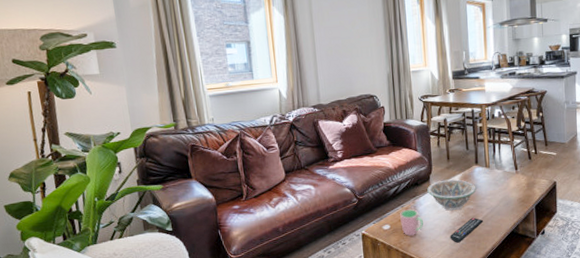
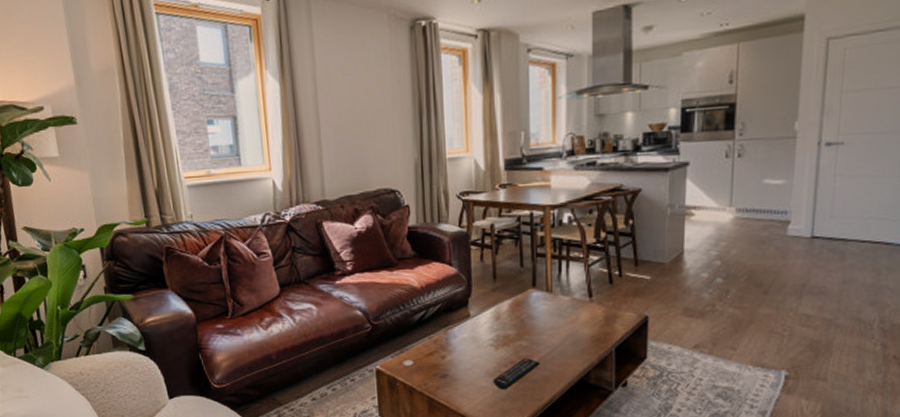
cup: present [400,209,424,236] -> none [427,341,459,376]
decorative bowl: present [427,179,476,211] -> none [464,305,532,347]

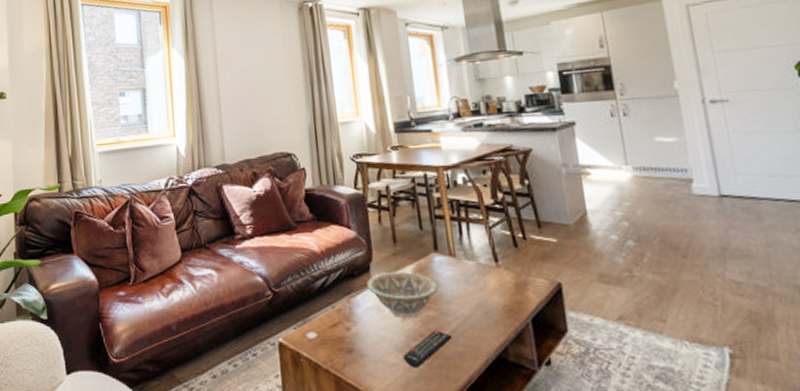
decorative bowl: none [464,305,532,347] -> present [367,271,438,317]

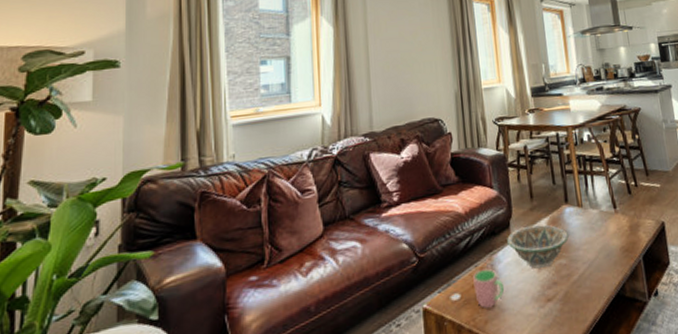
cup: none [330,311,365,351] -> present [473,268,505,308]
remote control: present [402,329,451,368] -> none [538,276,580,315]

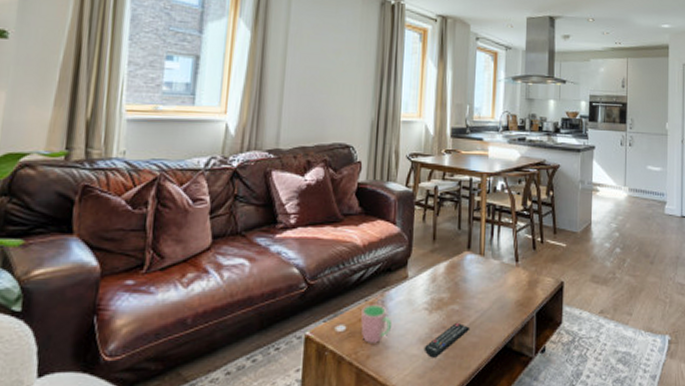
decorative bowl: present [507,224,569,269] -> none [402,267,465,311]
remote control: none [538,276,580,315] -> present [424,322,469,358]

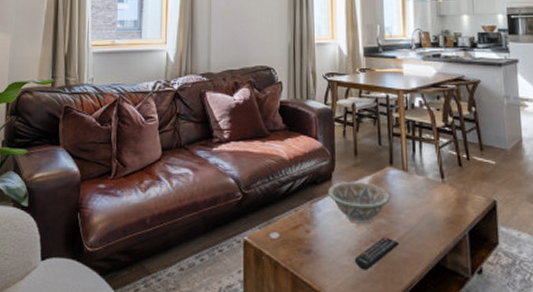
cup: present [361,304,392,343] -> none [292,214,322,251]
decorative bowl: none [402,267,465,311] -> present [328,181,391,224]

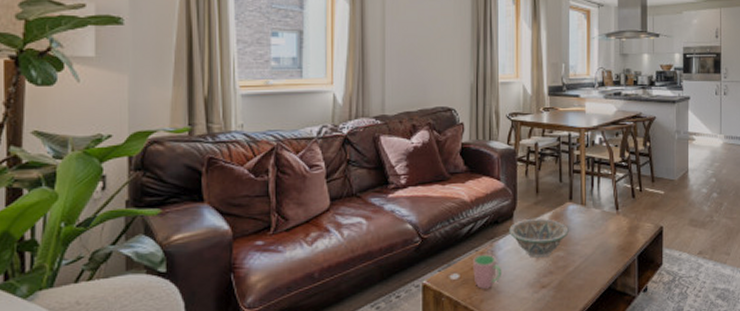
cup: none [292,214,322,251] -> present [473,254,502,289]
remote control: present [354,236,398,270] -> none [533,267,574,300]

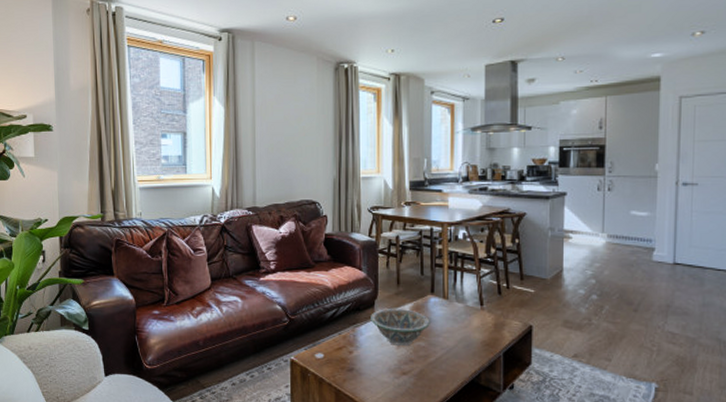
cup: present [473,254,502,289] -> none [336,337,364,370]

